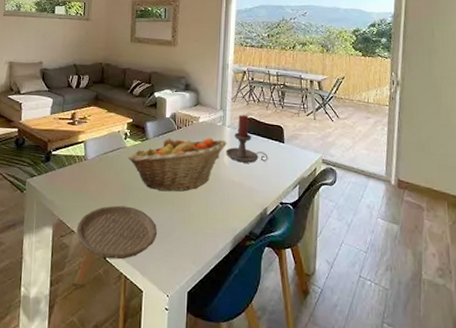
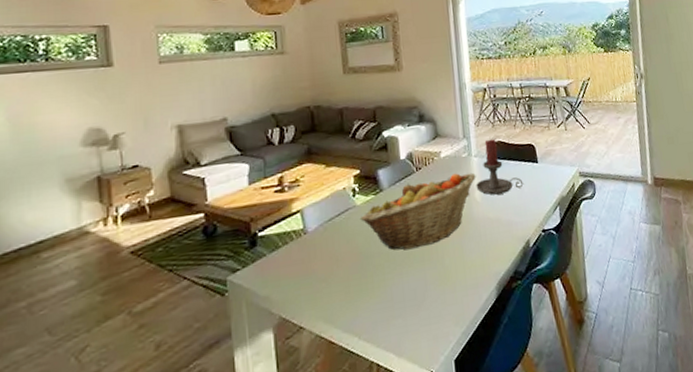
plate: present [76,205,157,260] -> none [306,277,409,350]

